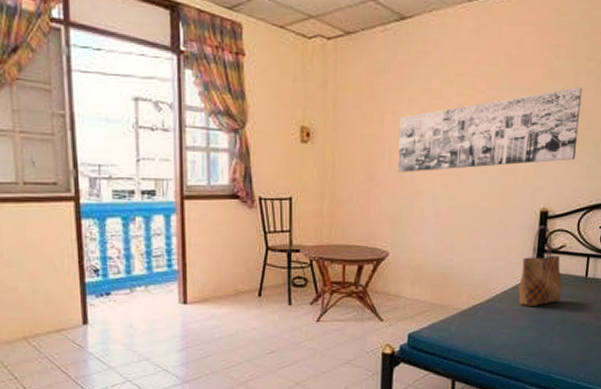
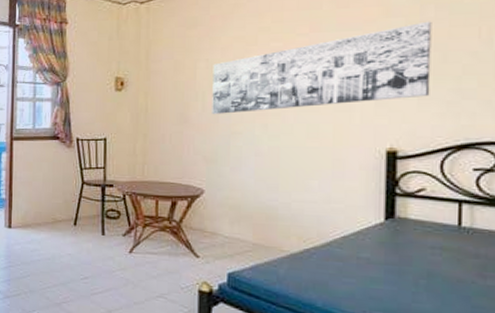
tote bag: present [518,226,562,306] -> none [364,167,424,256]

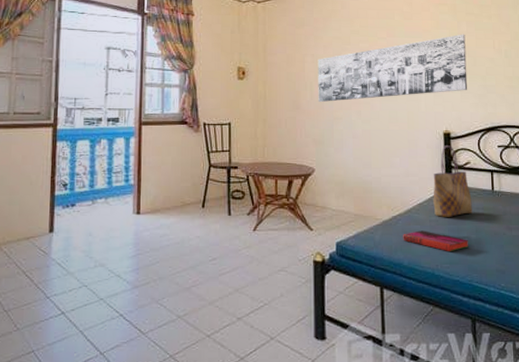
hardback book: none [317,268,416,298] -> present [403,230,469,252]
tote bag: none [364,167,424,256] -> present [433,145,473,217]

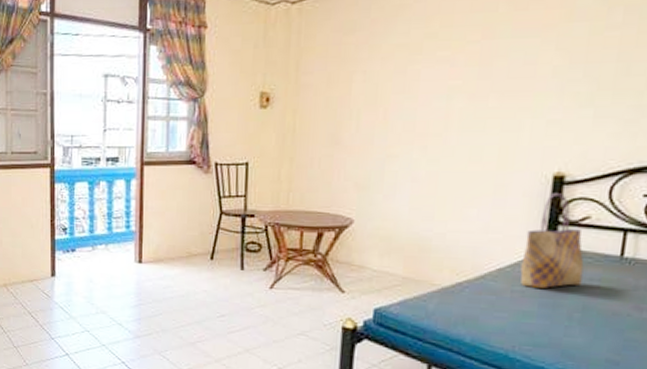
wall art: present [318,34,468,103] -> none [366,26,619,136]
hardback book: present [403,230,469,252] -> none [468,302,569,332]

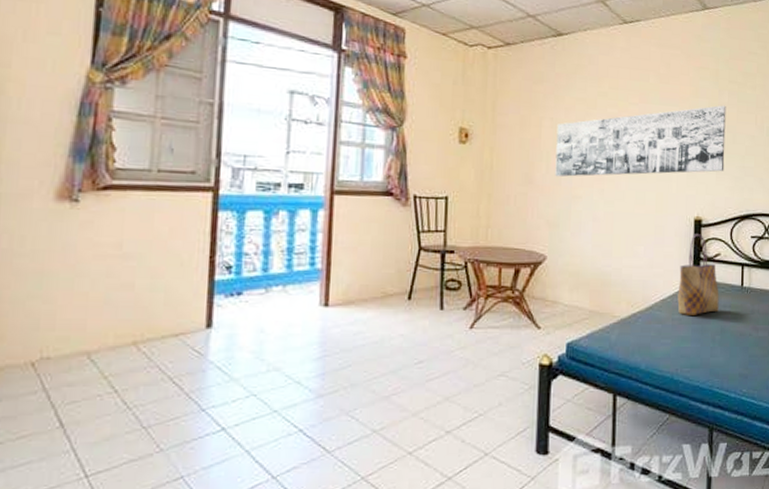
wall art: none [366,26,619,136] -> present [555,105,726,177]

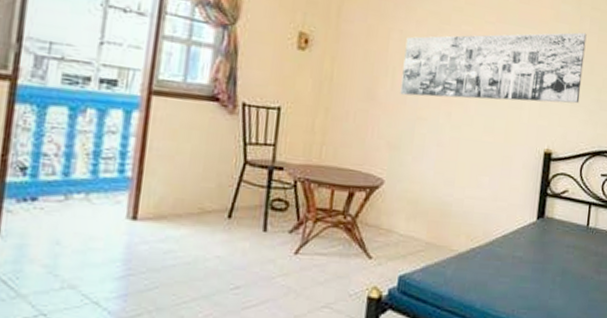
tote bag: present [677,234,719,315] -> none [519,167,564,254]

